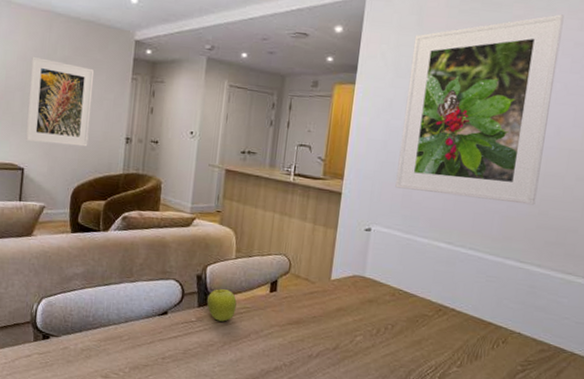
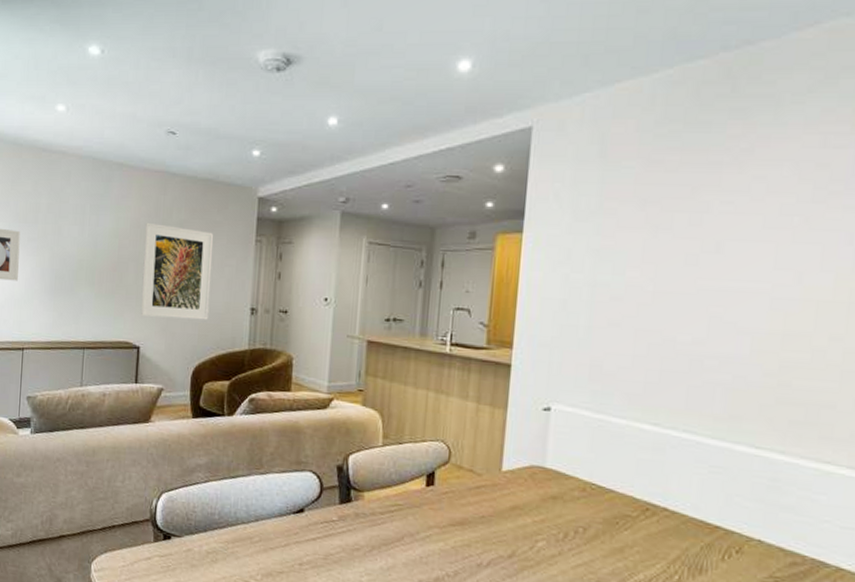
fruit: present [207,289,237,322] -> none [350,482,386,522]
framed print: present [395,14,564,205] -> none [580,129,799,374]

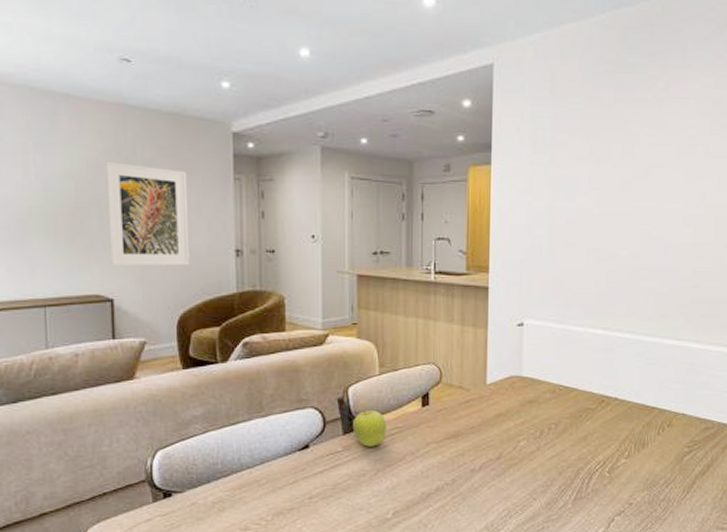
fruit: none [350,482,386,522] -> present [353,411,386,447]

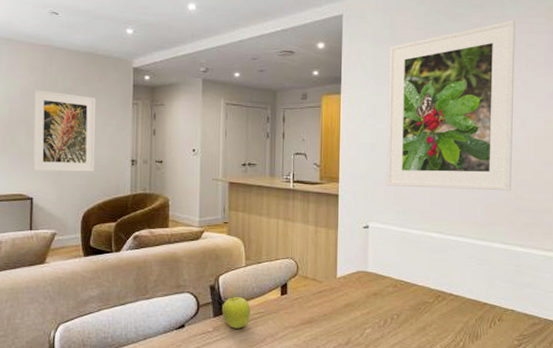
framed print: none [544,72,699,279] -> present [386,20,516,191]

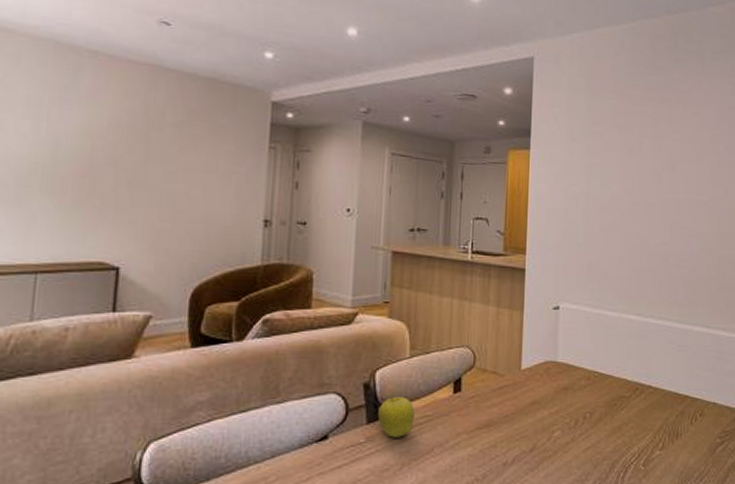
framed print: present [32,89,96,172] -> none [120,121,218,234]
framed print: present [386,20,516,191] -> none [580,79,718,268]

